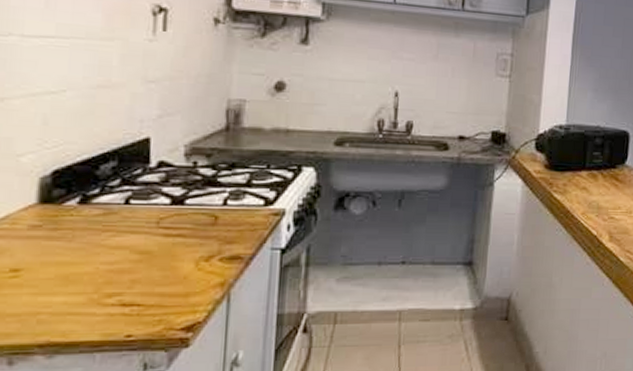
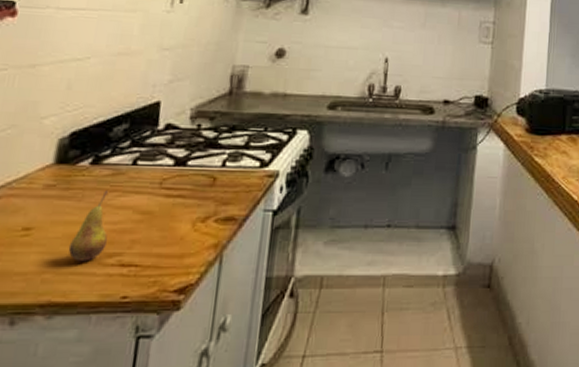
fruit: none [63,229,106,302] -> present [68,189,108,262]

